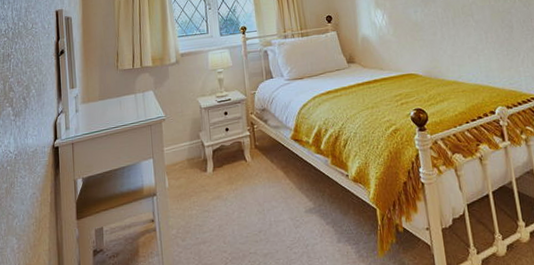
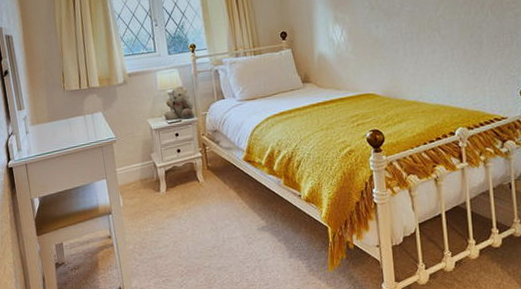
teddy bear: none [214,65,244,100] -> present [164,86,195,121]

